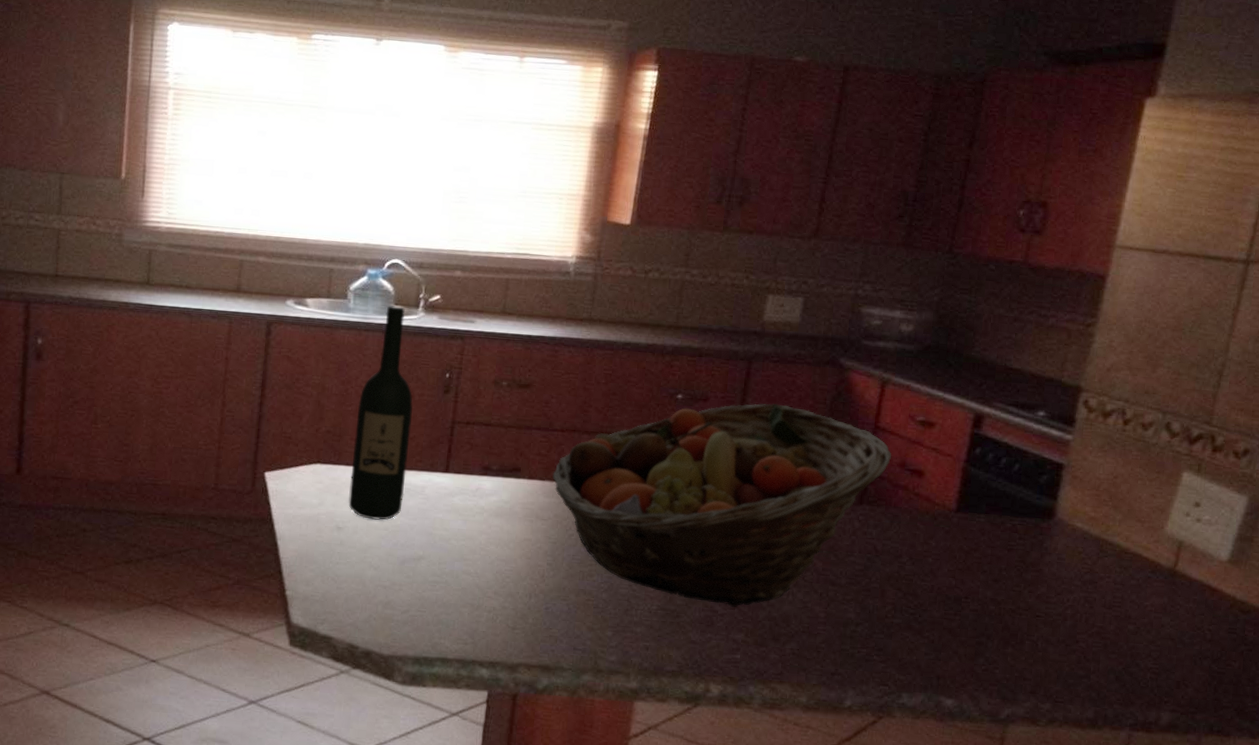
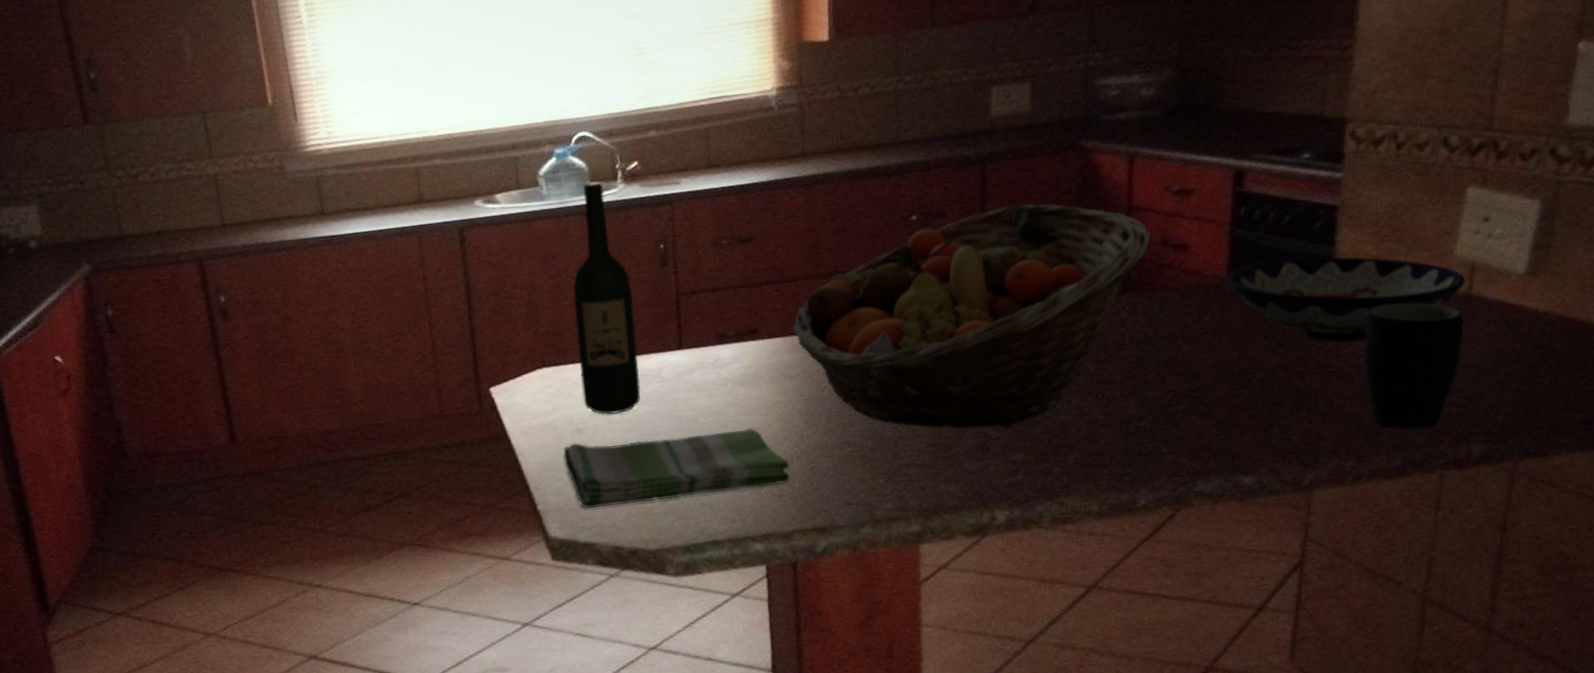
dish towel: none [319,539,528,618] -> present [563,427,791,509]
bowl: none [955,501,1173,593] -> present [1227,256,1466,343]
mug: none [1069,563,1167,687] -> present [1363,303,1464,430]

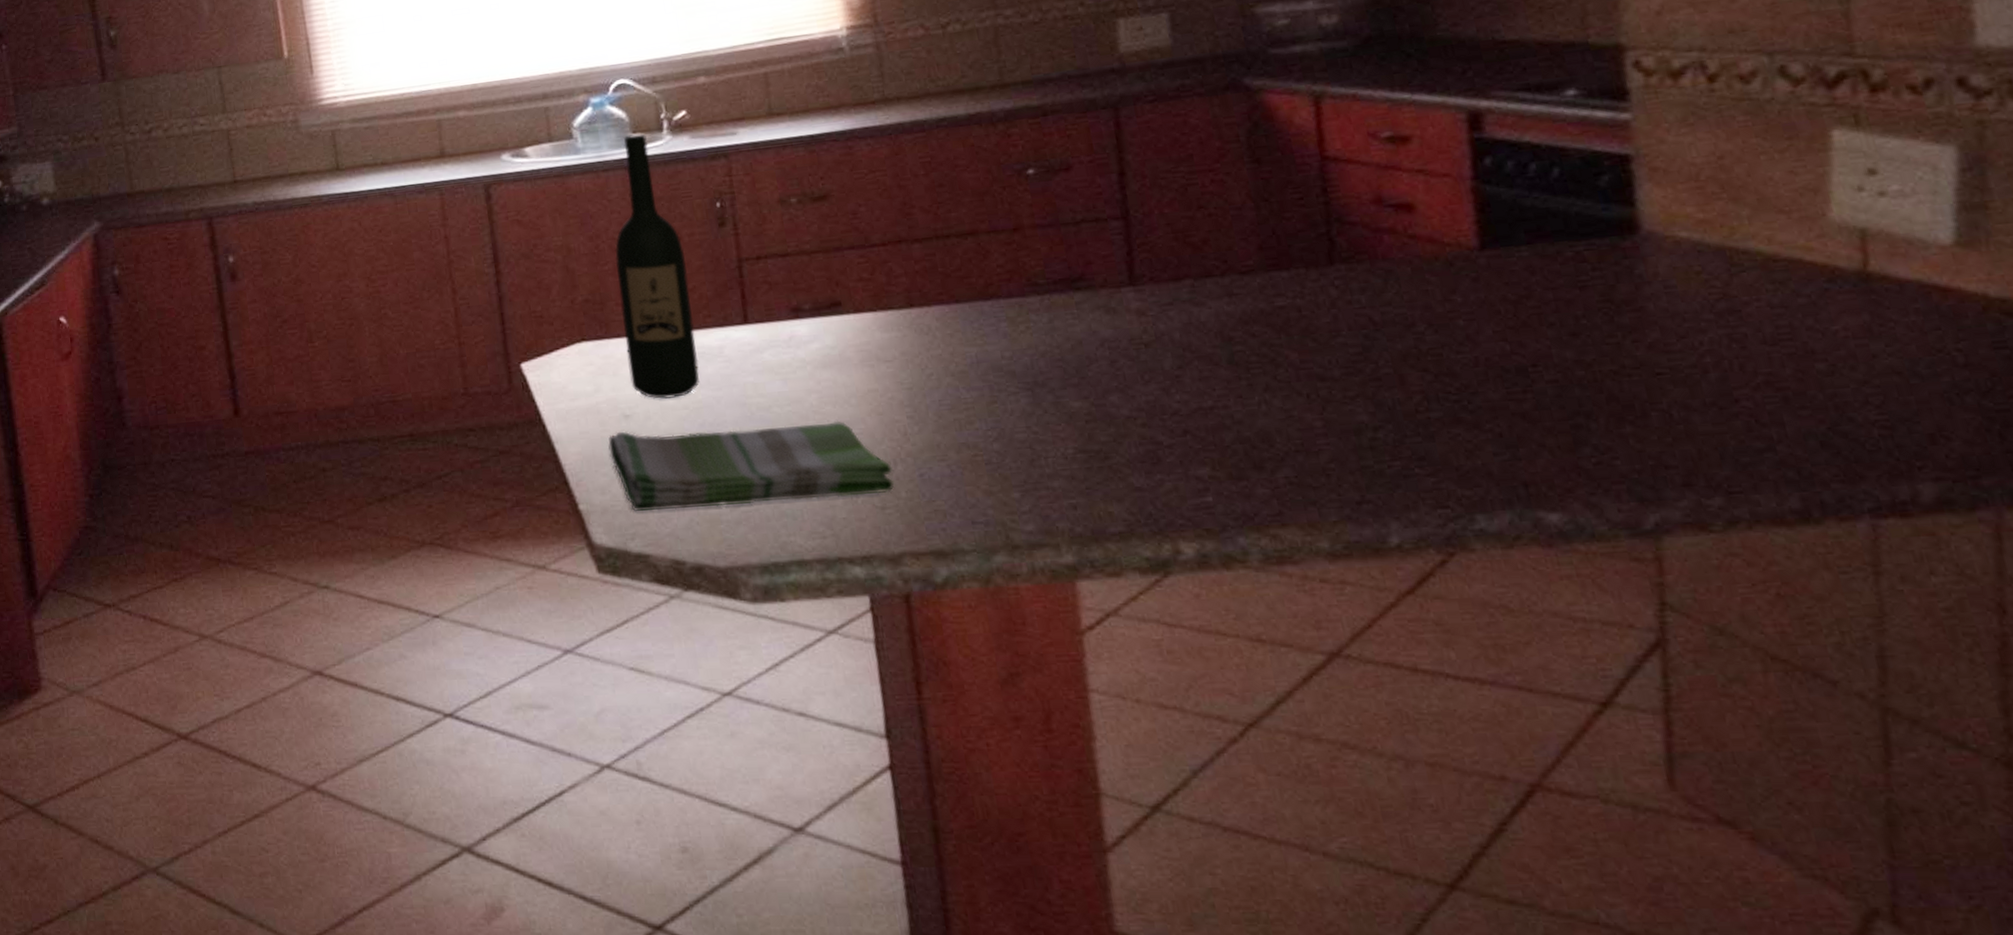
fruit basket: present [793,203,1152,429] -> none [885,154,1359,433]
bowl: present [1227,256,1466,343] -> none [1477,220,1857,335]
mug: present [1363,303,1464,430] -> none [1703,282,1870,458]

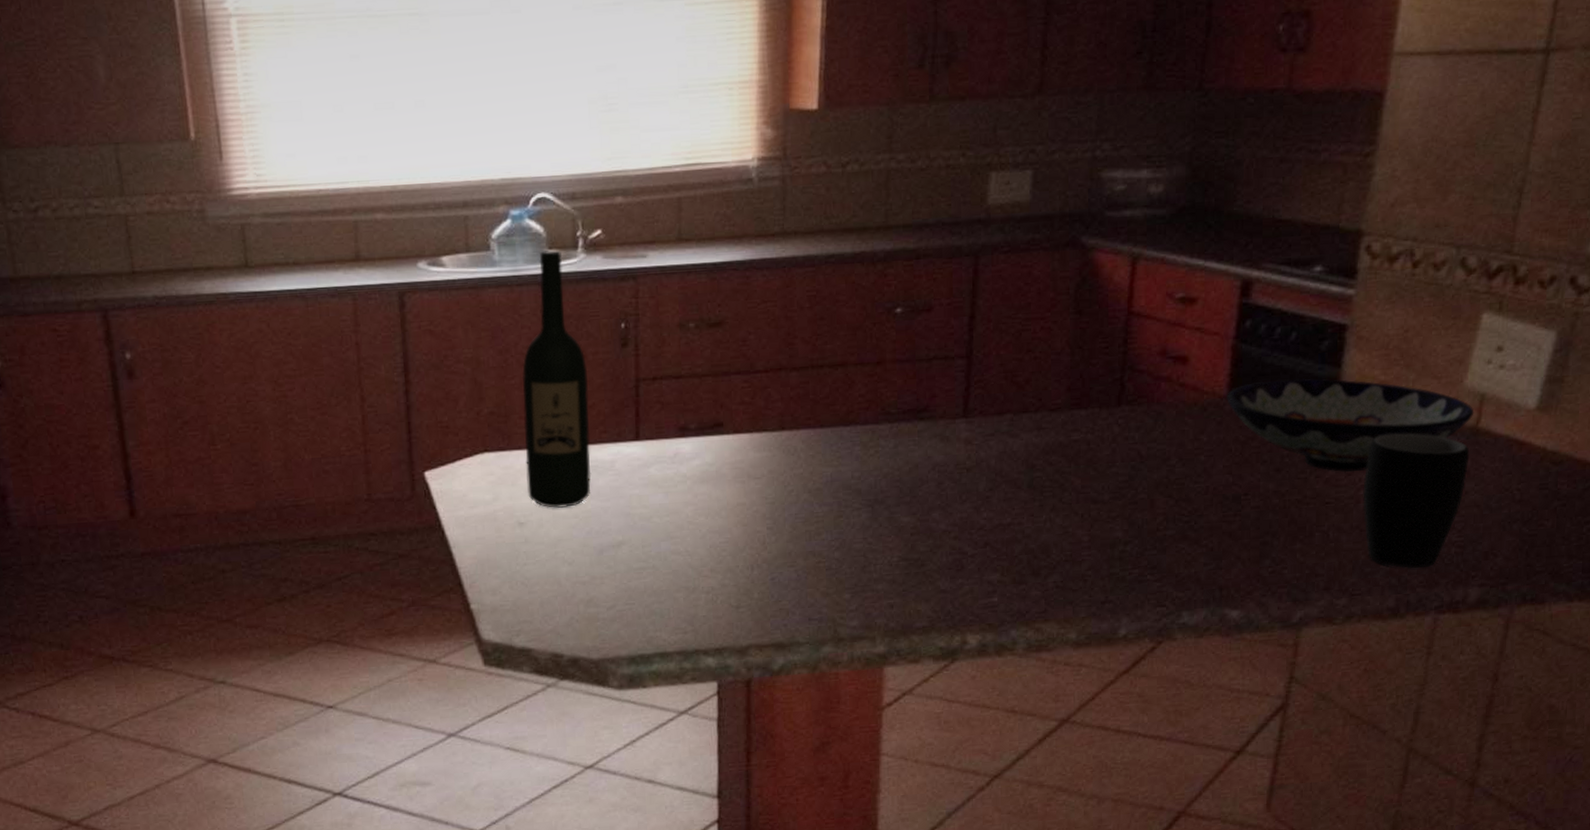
dish towel: present [608,420,894,512] -> none [502,530,750,611]
bowl: none [1477,220,1857,335] -> present [1227,378,1475,473]
mug: none [1703,282,1870,458] -> present [1363,433,1470,569]

